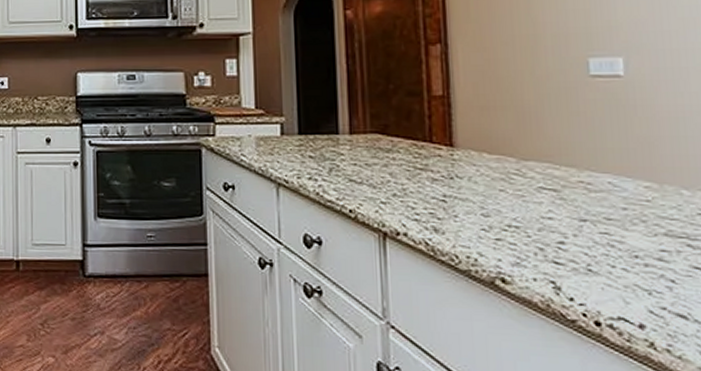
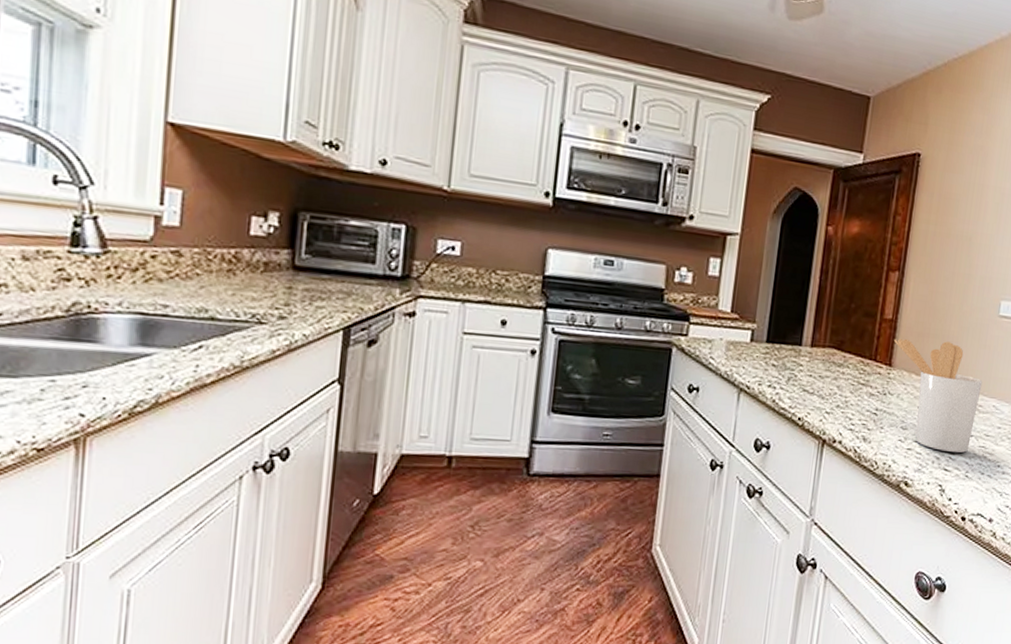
utensil holder: none [451,113,586,241] -> present [894,338,983,453]

